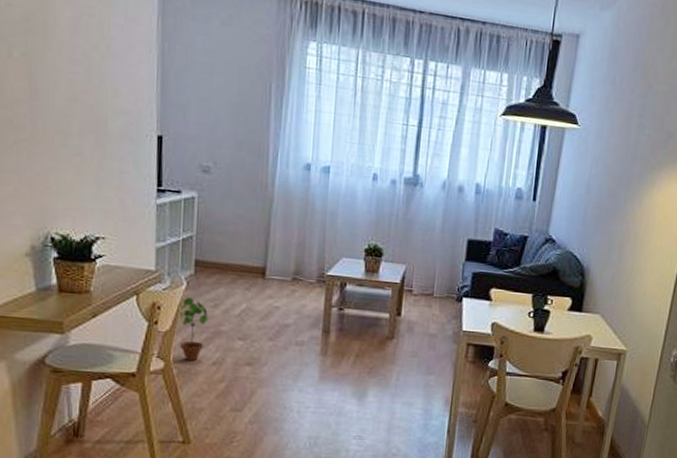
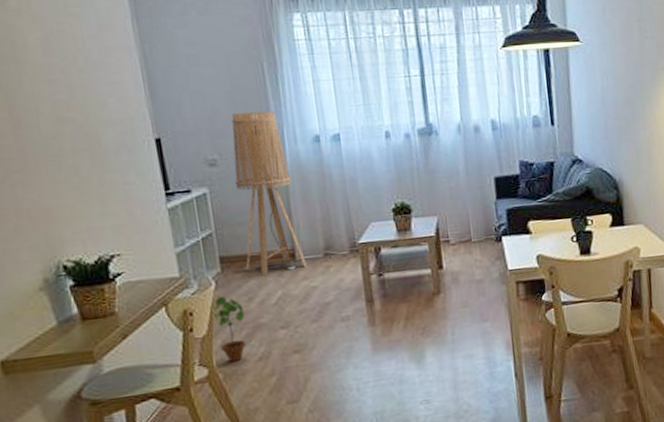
floor lamp: none [217,127,276,287] -> present [231,111,308,277]

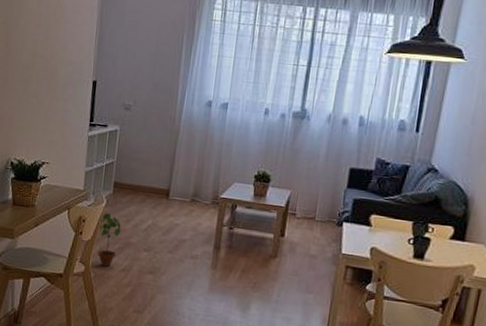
floor lamp: present [231,111,308,277] -> none [130,72,183,206]

